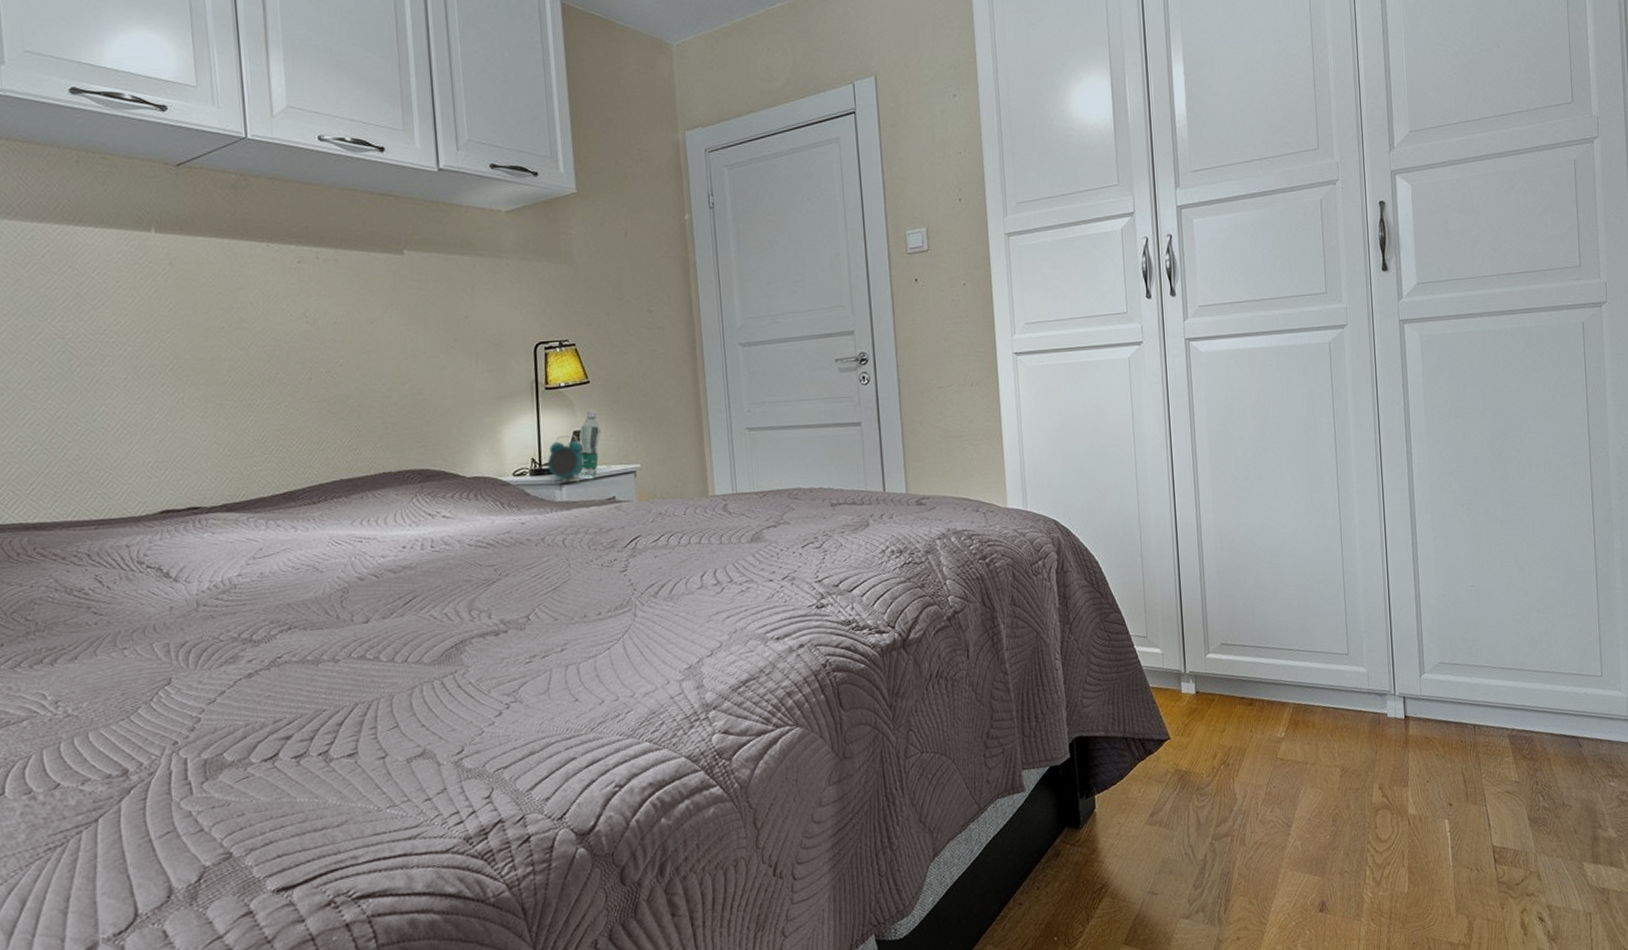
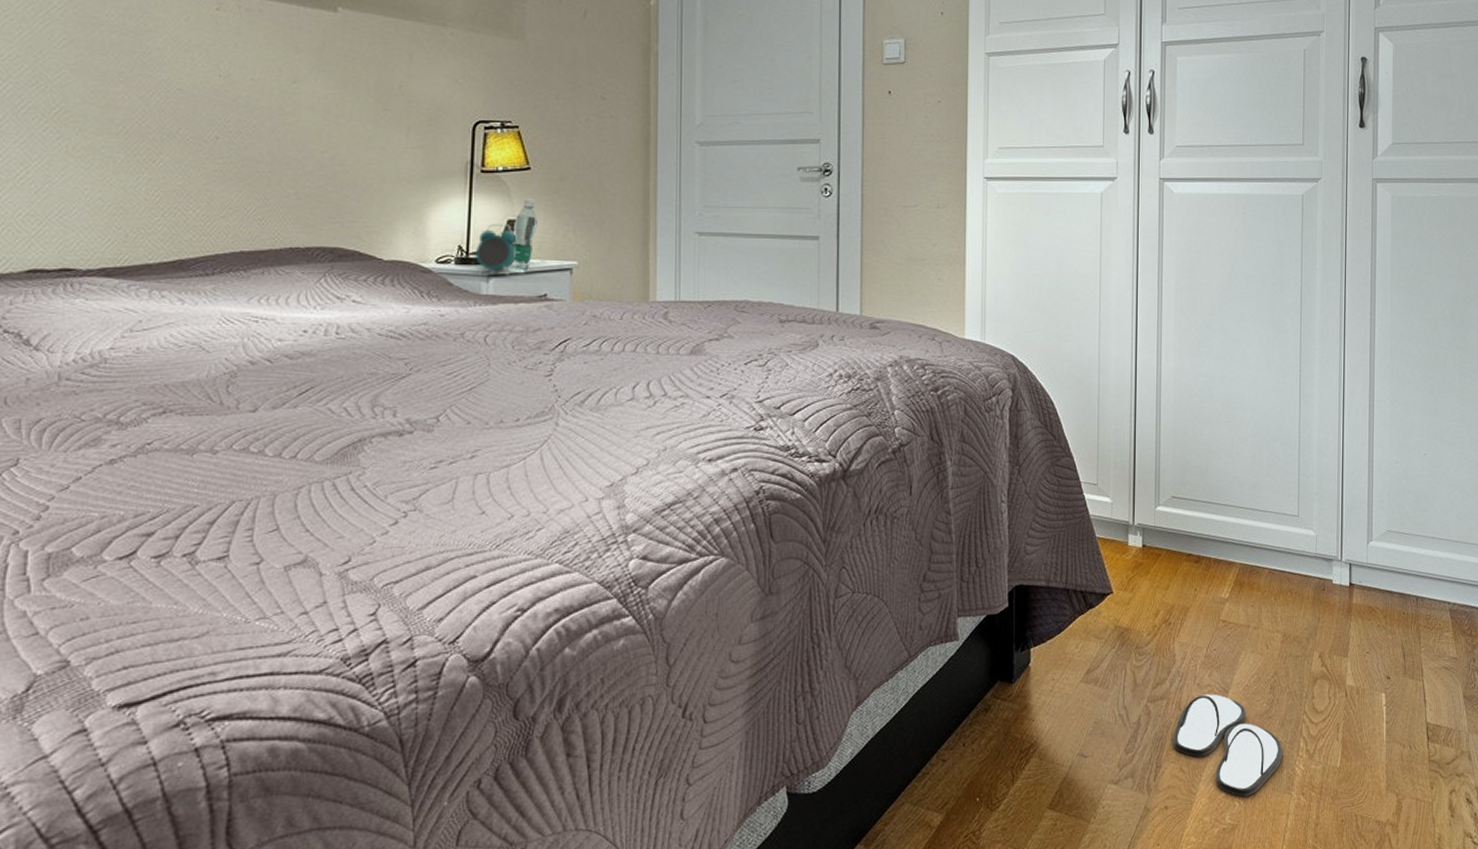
slippers: none [1240,829,1350,925] -> present [1173,694,1283,797]

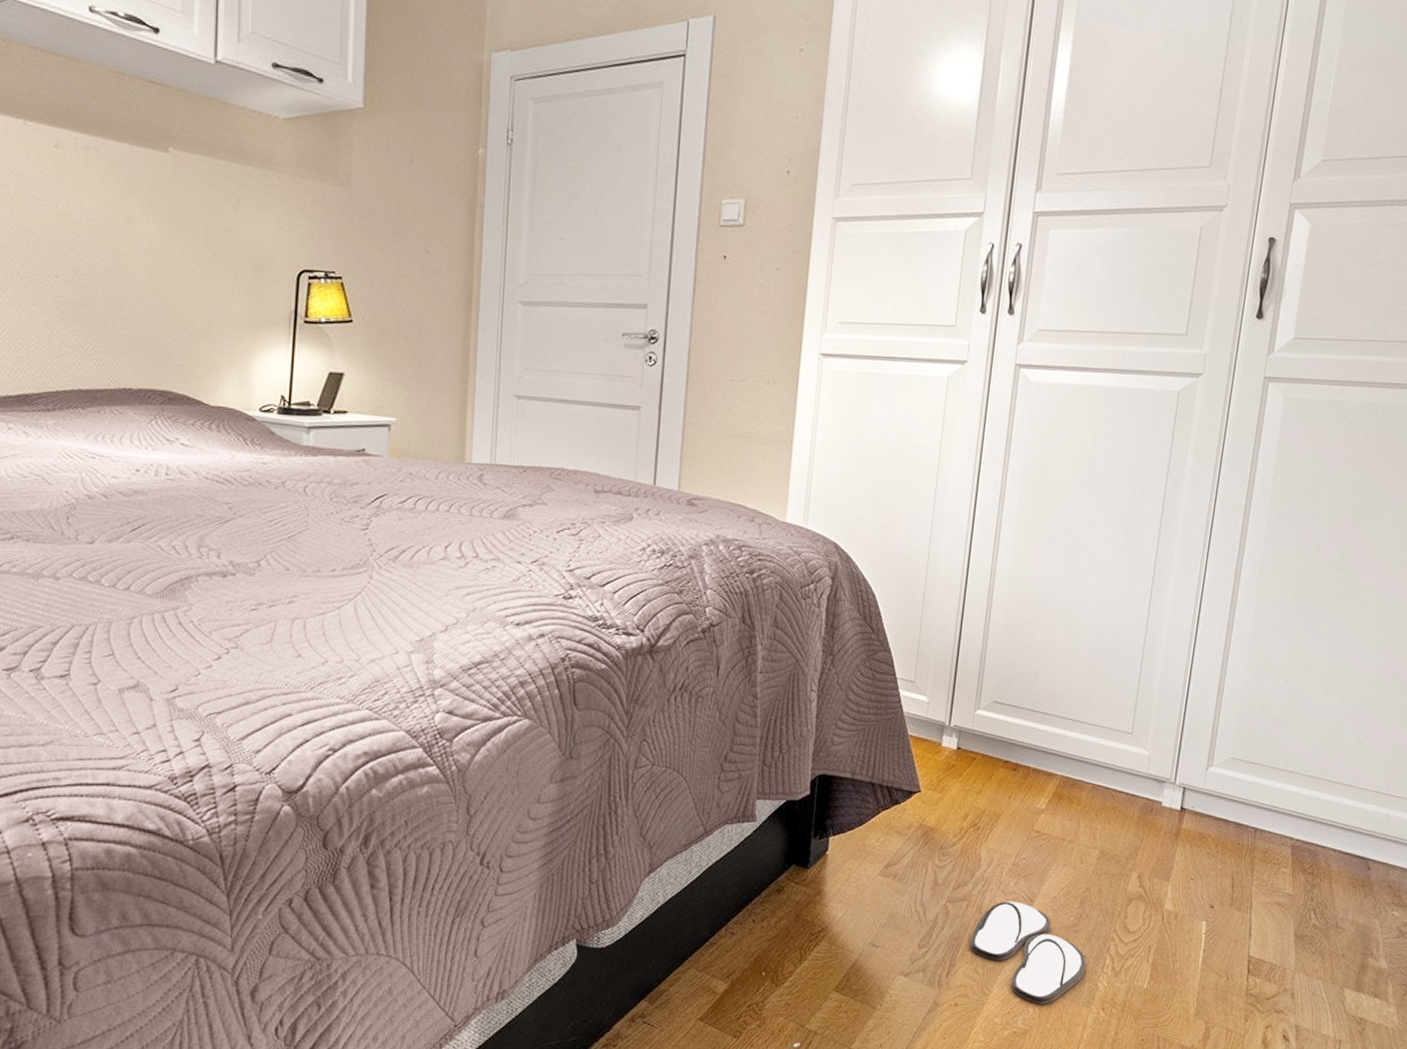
alarm clock: present [476,223,517,275] -> none [298,375,337,428]
bottle: present [507,197,537,274] -> none [327,350,358,427]

